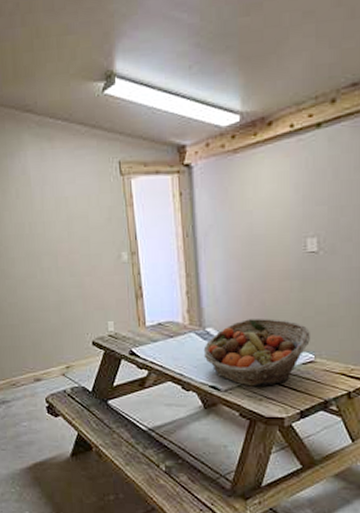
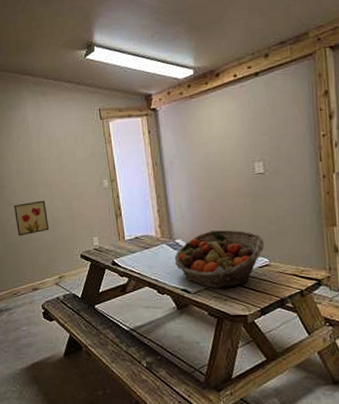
wall art: none [12,274,56,317] -> present [14,200,50,236]

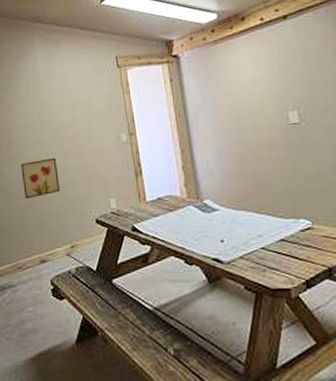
fruit basket: present [174,230,264,289] -> none [203,187,305,257]

